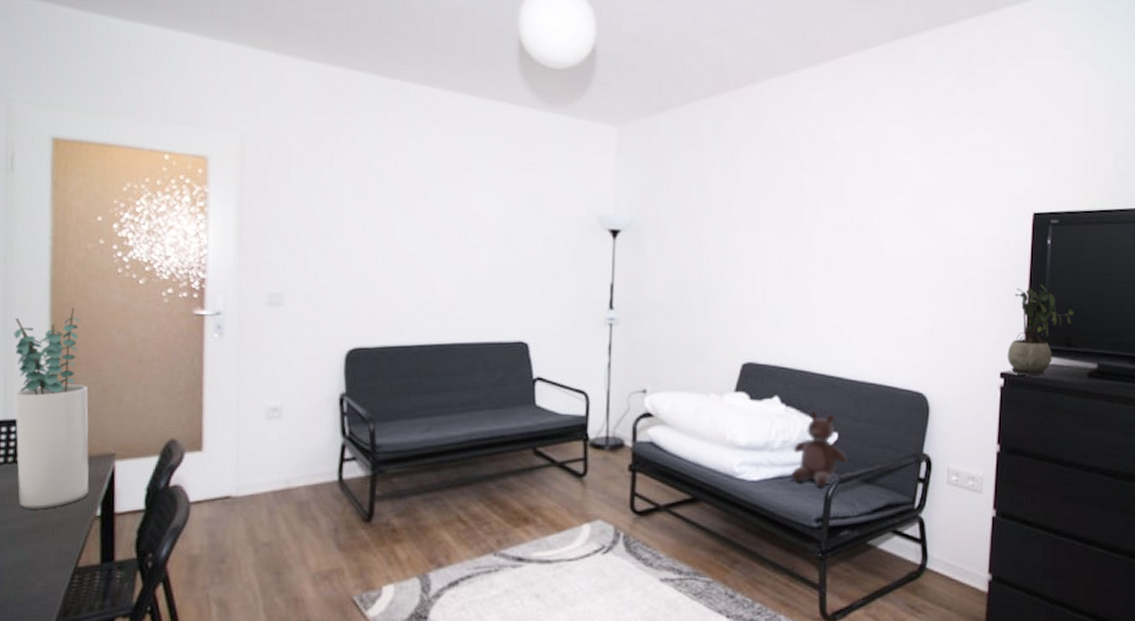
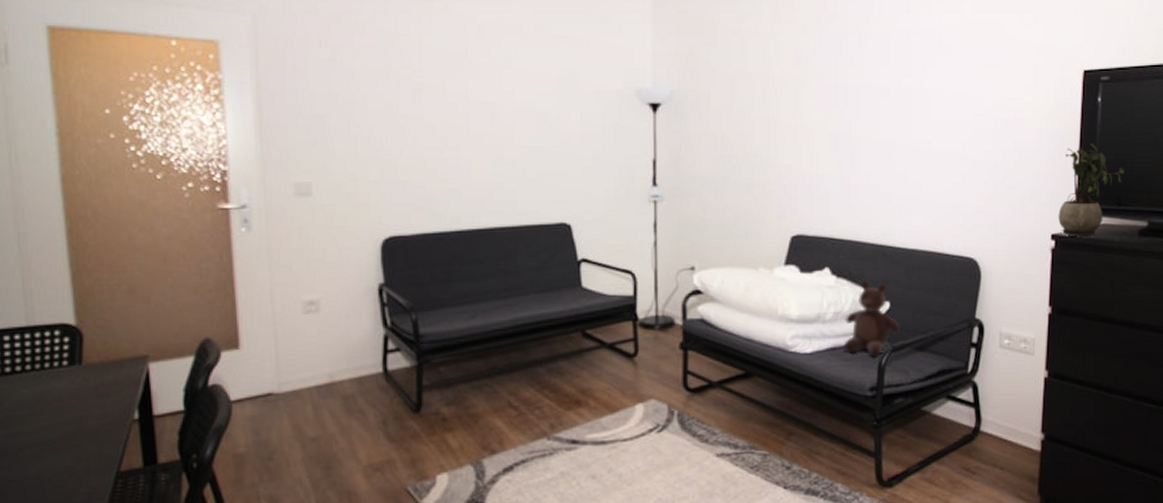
vase: present [13,307,90,510] -> none [26,206,124,416]

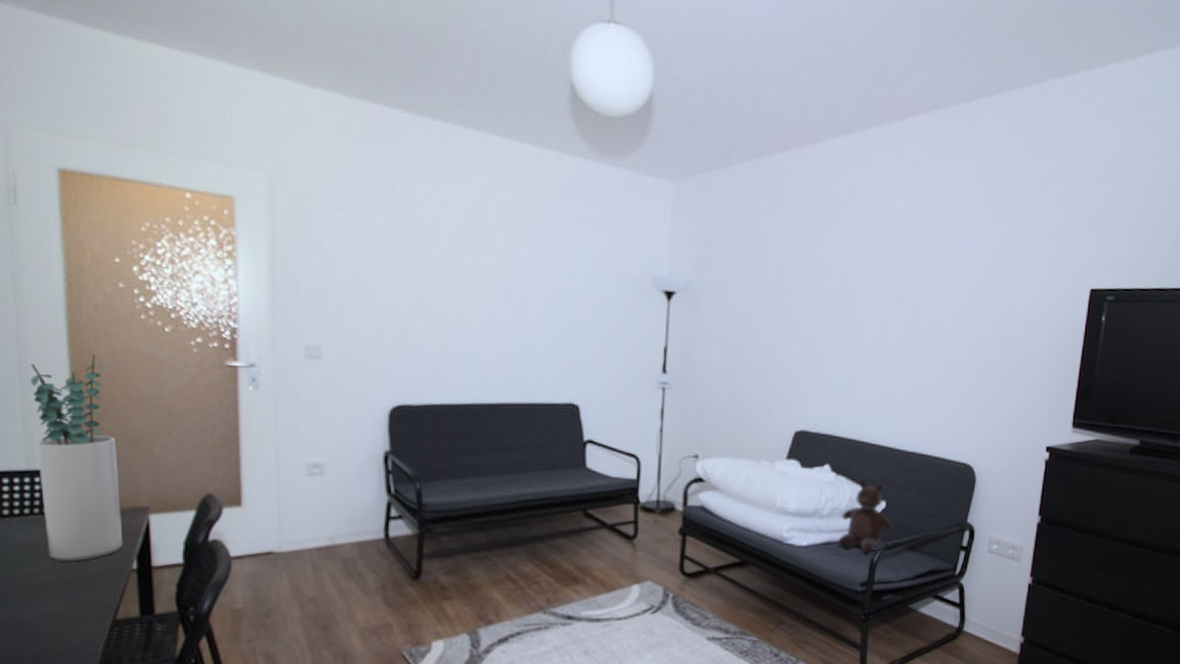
vase: none [26,206,124,416] -> present [30,354,123,562]
potted plant: present [1058,144,1124,237] -> none [1054,361,1122,451]

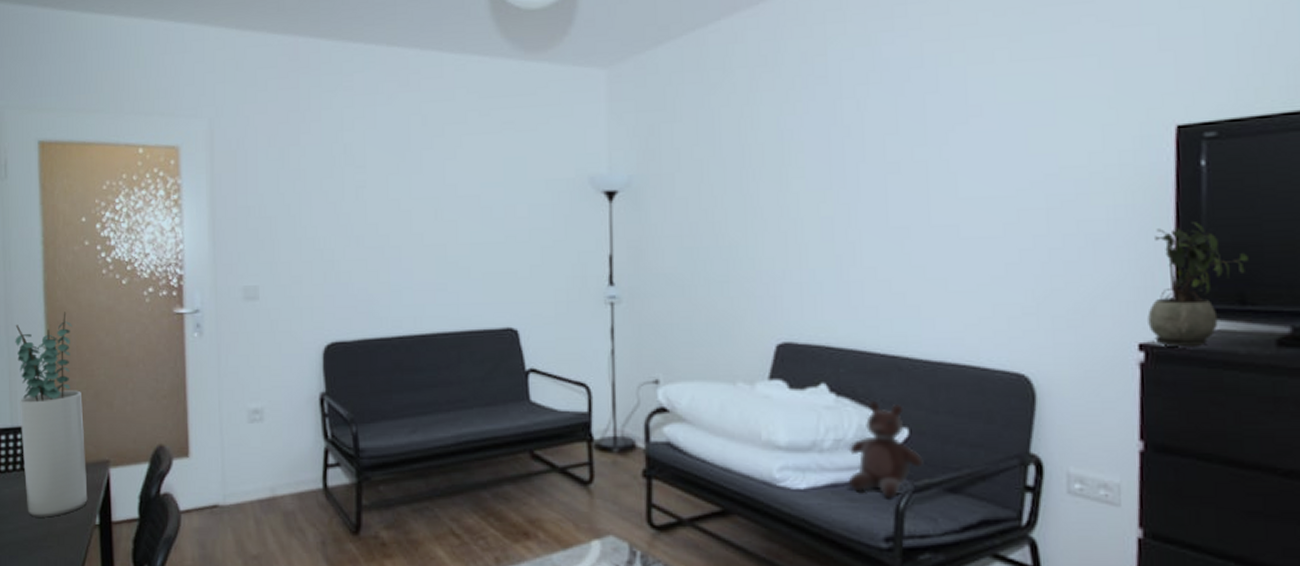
potted plant: none [1054,361,1122,451] -> present [1147,222,1248,348]

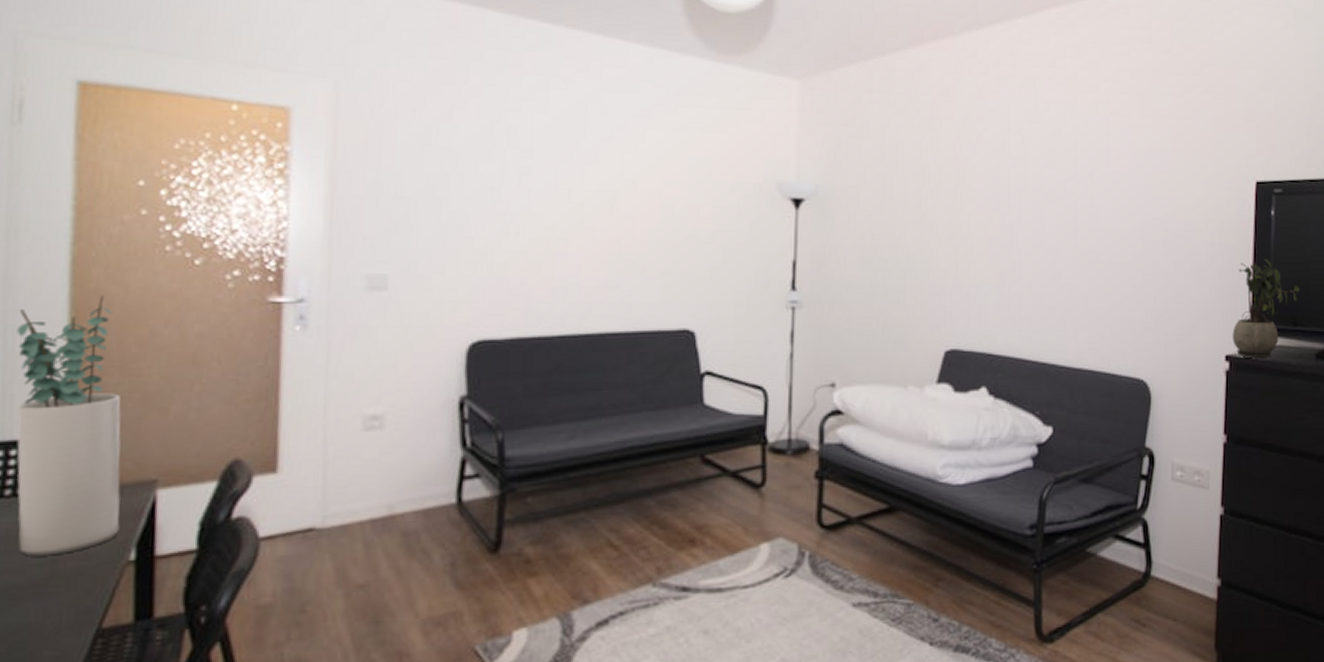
teddy bear: present [848,401,924,499] -> none [1001,403,1064,491]

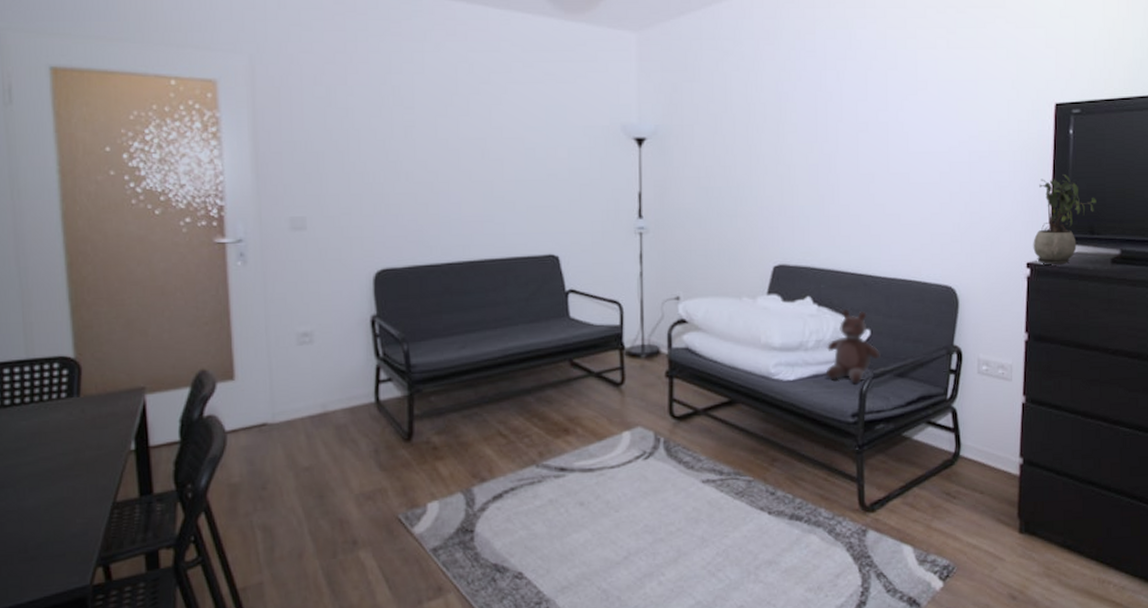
vase: present [16,295,121,557] -> none [27,241,121,448]
teddy bear: none [1001,403,1064,491] -> present [825,309,881,385]

